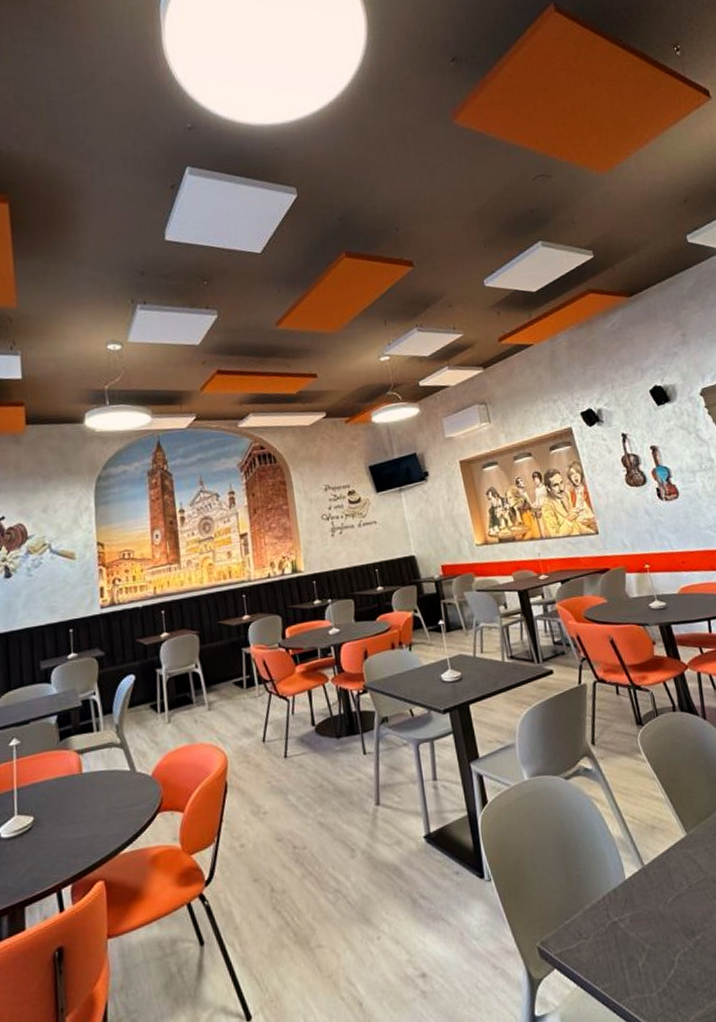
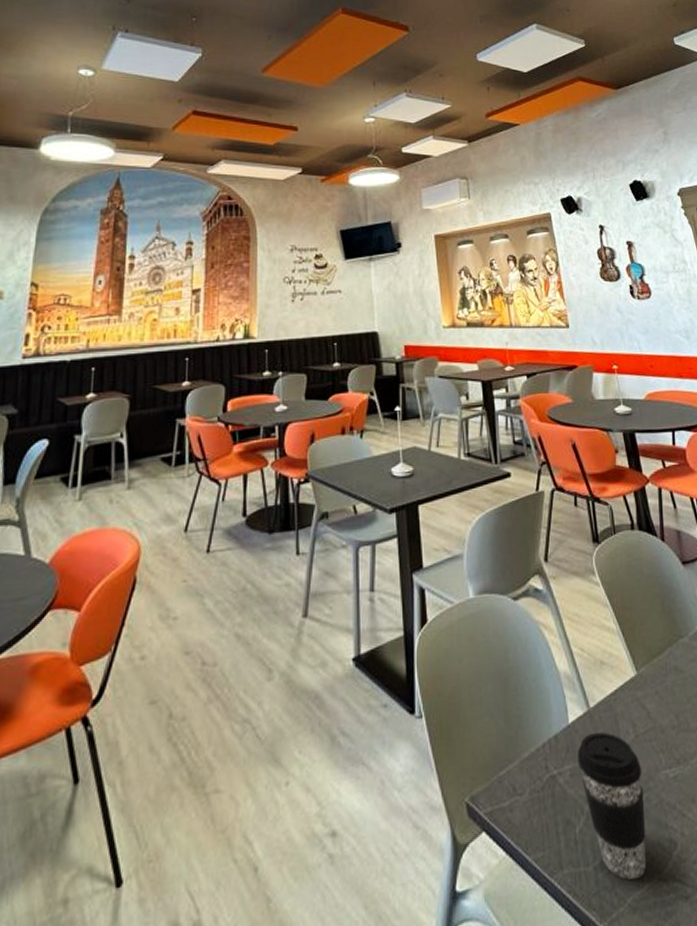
coffee cup: none [635,884,706,1002] -> present [577,731,646,880]

